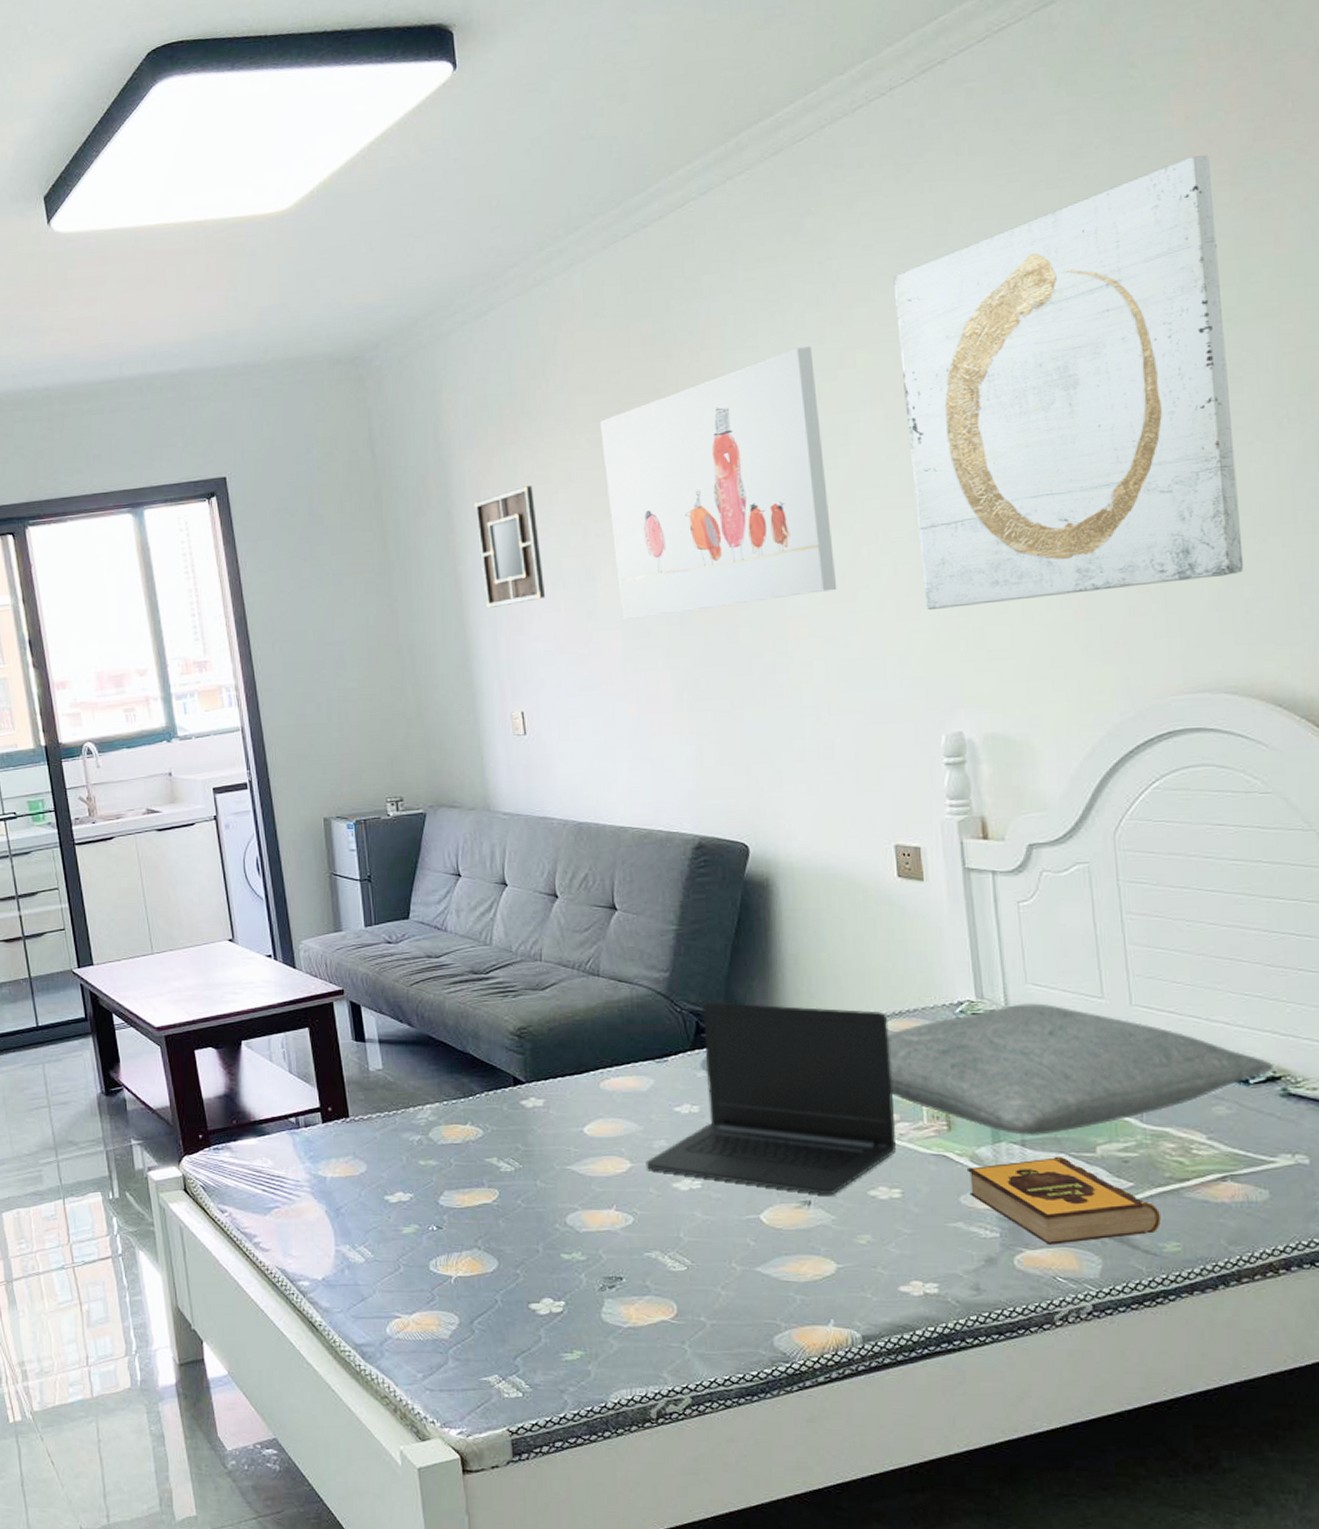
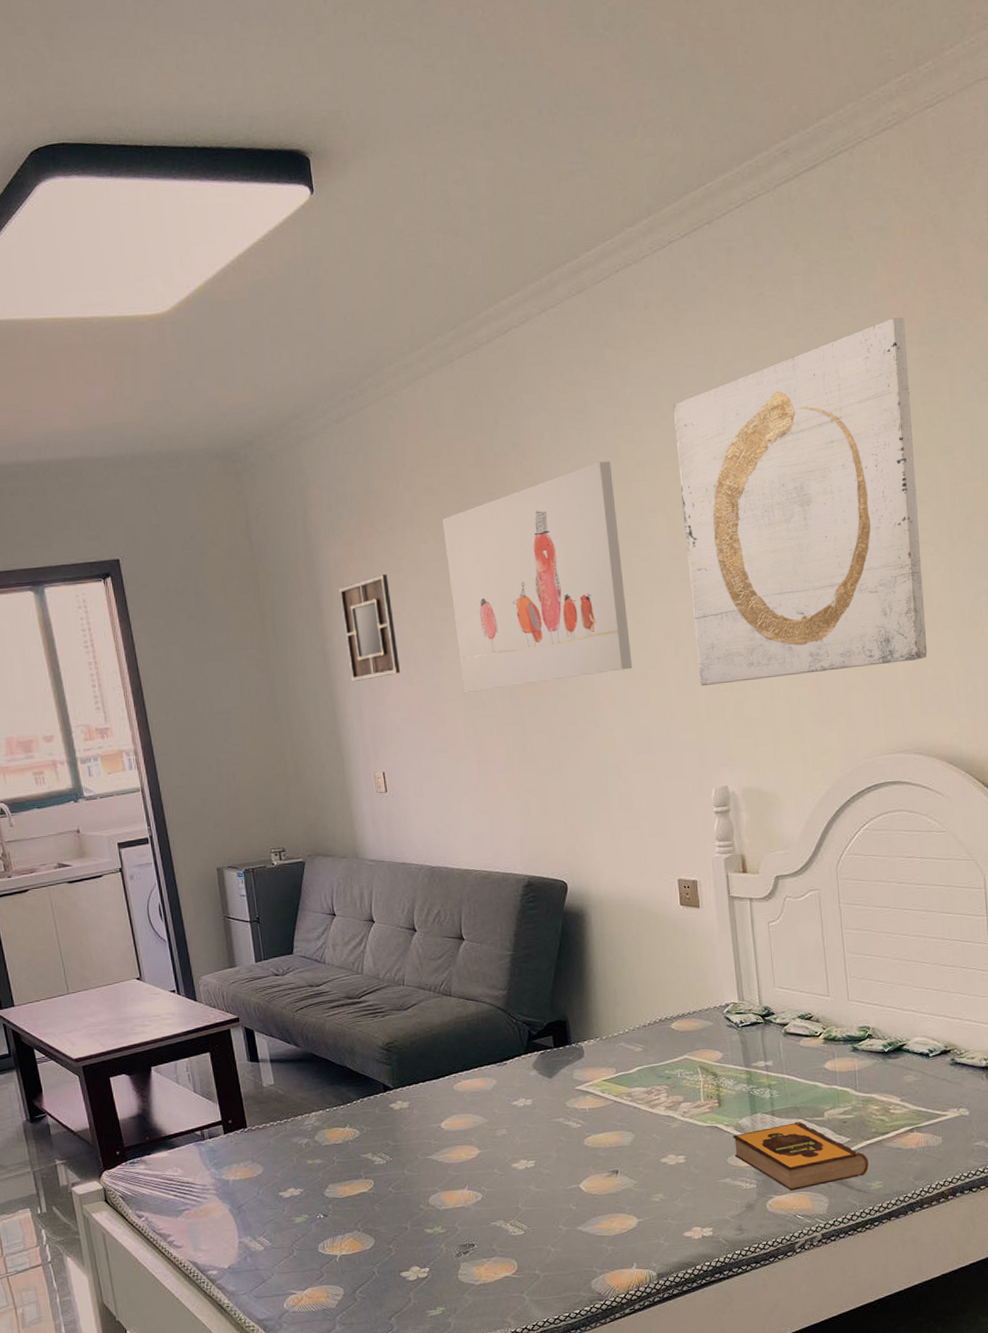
laptop: present [645,1002,897,1195] -> none [491,1013,682,1165]
pillow: present [887,1003,1274,1137] -> none [674,1002,946,1107]

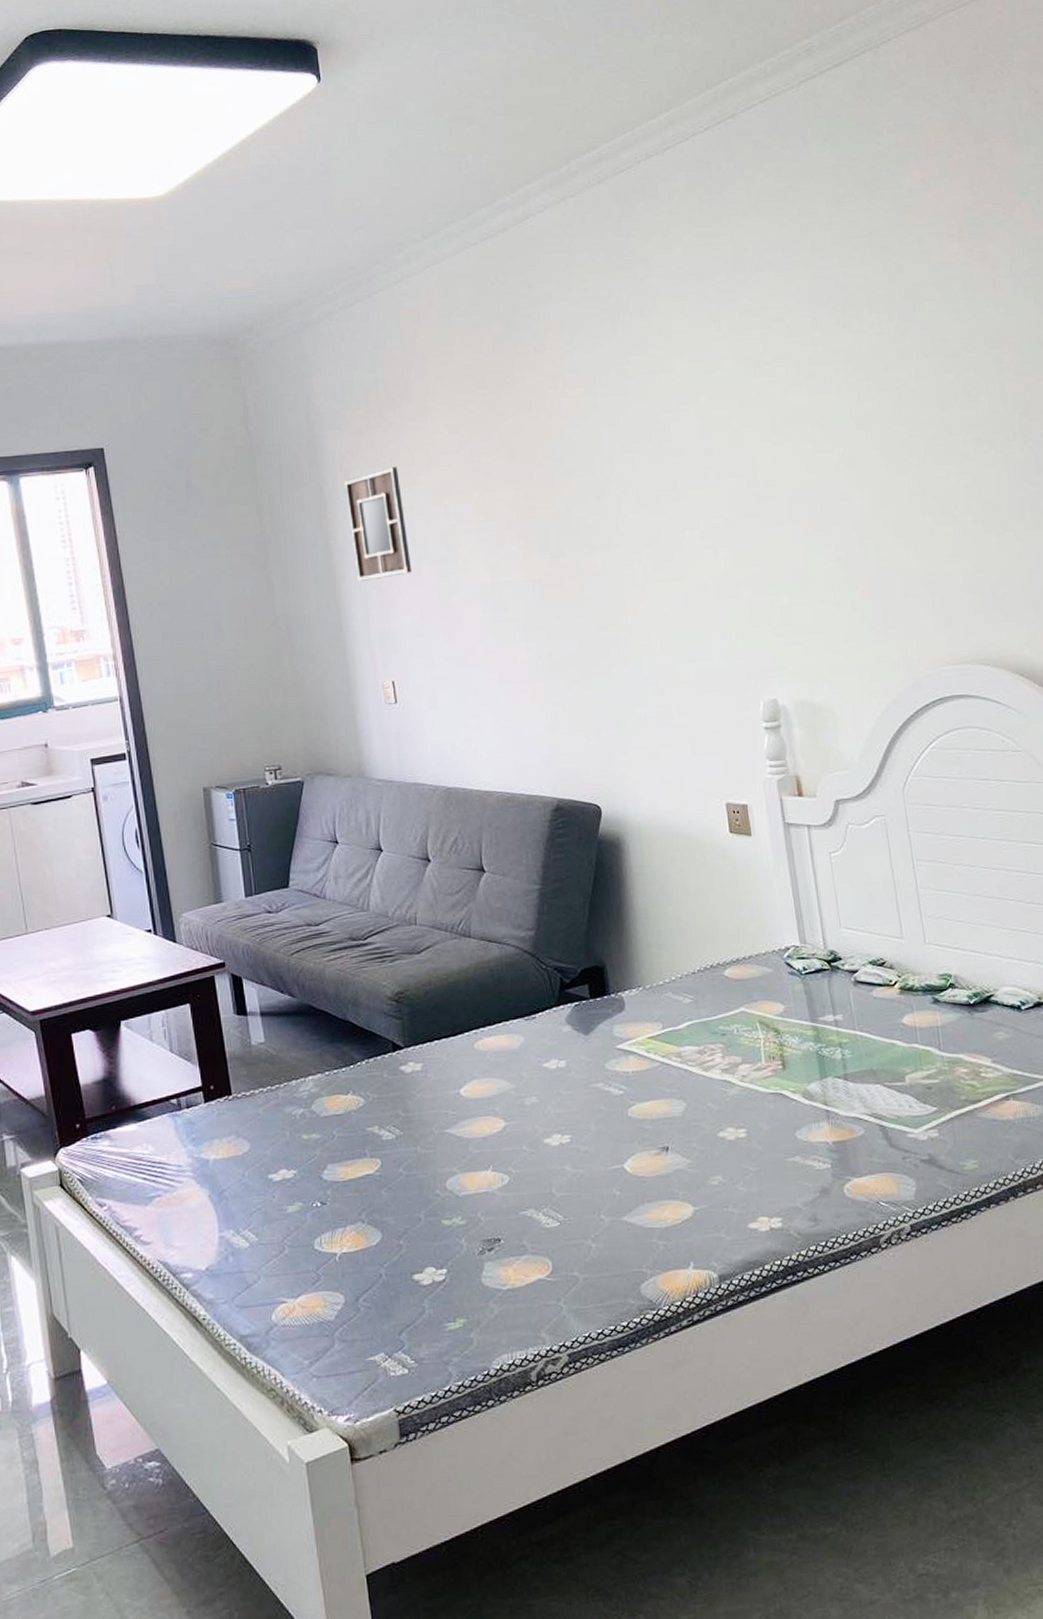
wall art: present [442,461,633,694] -> none [457,352,668,595]
wall art: present [673,318,928,686] -> none [702,212,988,589]
hardback book: present [732,1121,869,1190] -> none [800,1087,960,1171]

